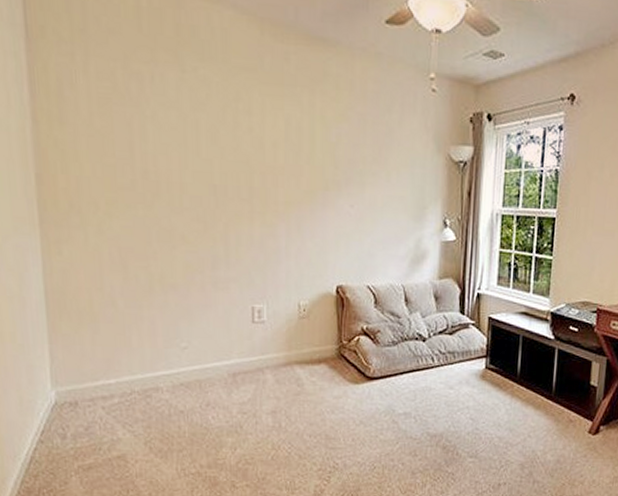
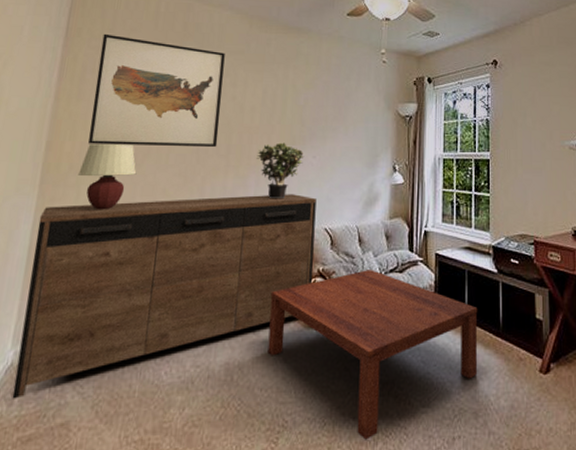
sideboard: none [48,246,357,434] -> present [12,194,317,399]
wall art: none [74,35,237,190] -> present [88,33,225,148]
table lamp: none [81,178,148,256] -> present [78,143,137,210]
potted plant: none [285,187,341,253] -> present [257,142,305,199]
coffee table: none [312,330,531,482] -> present [267,270,478,440]

